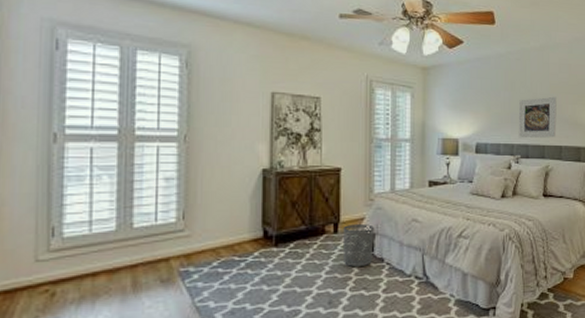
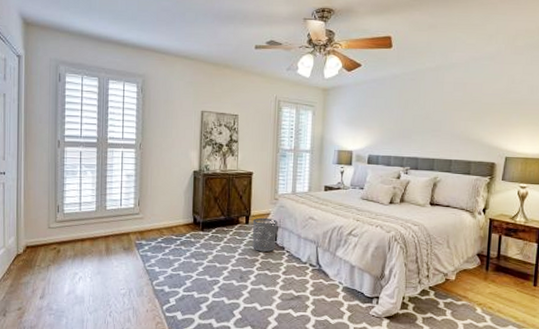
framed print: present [518,96,557,139] -> none [409,113,449,152]

